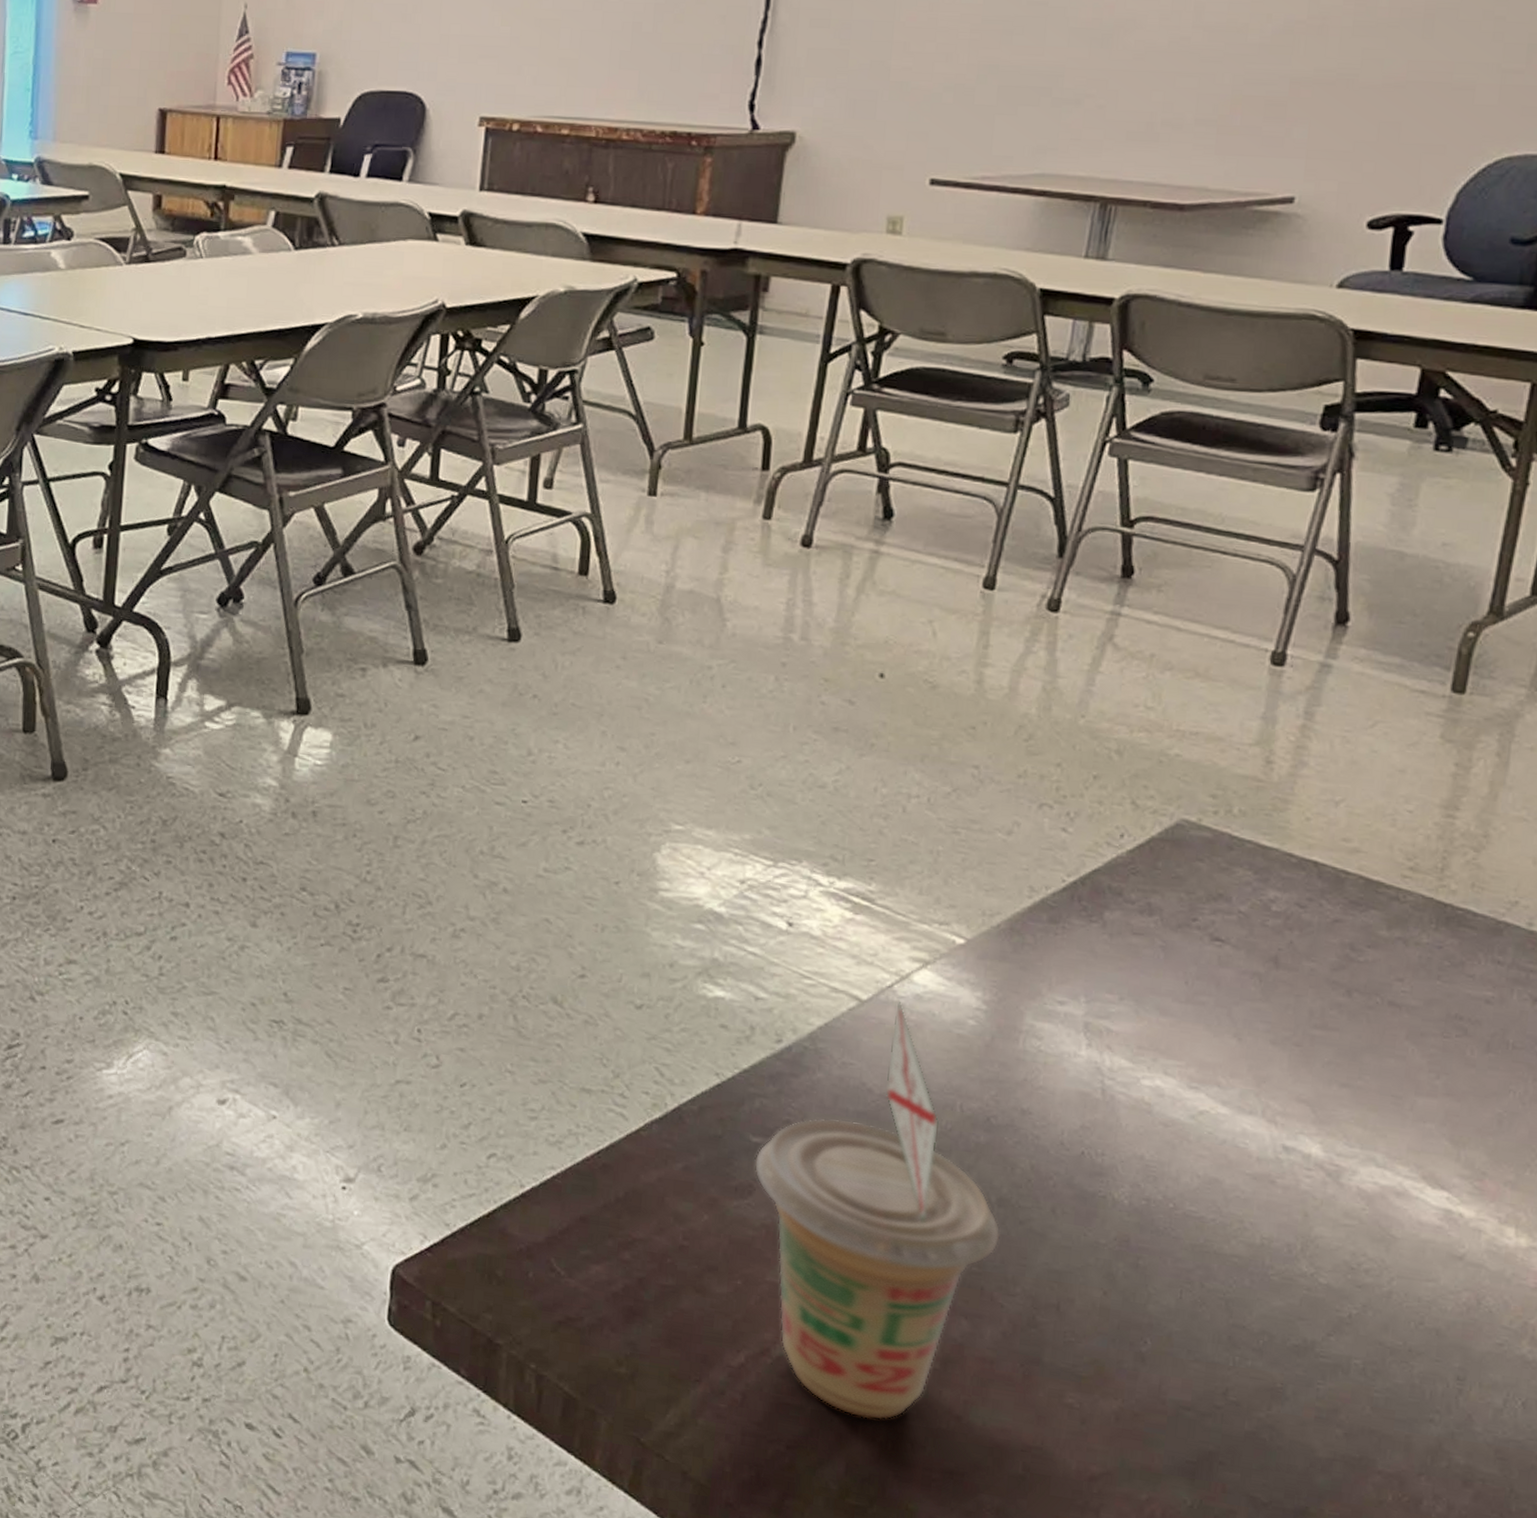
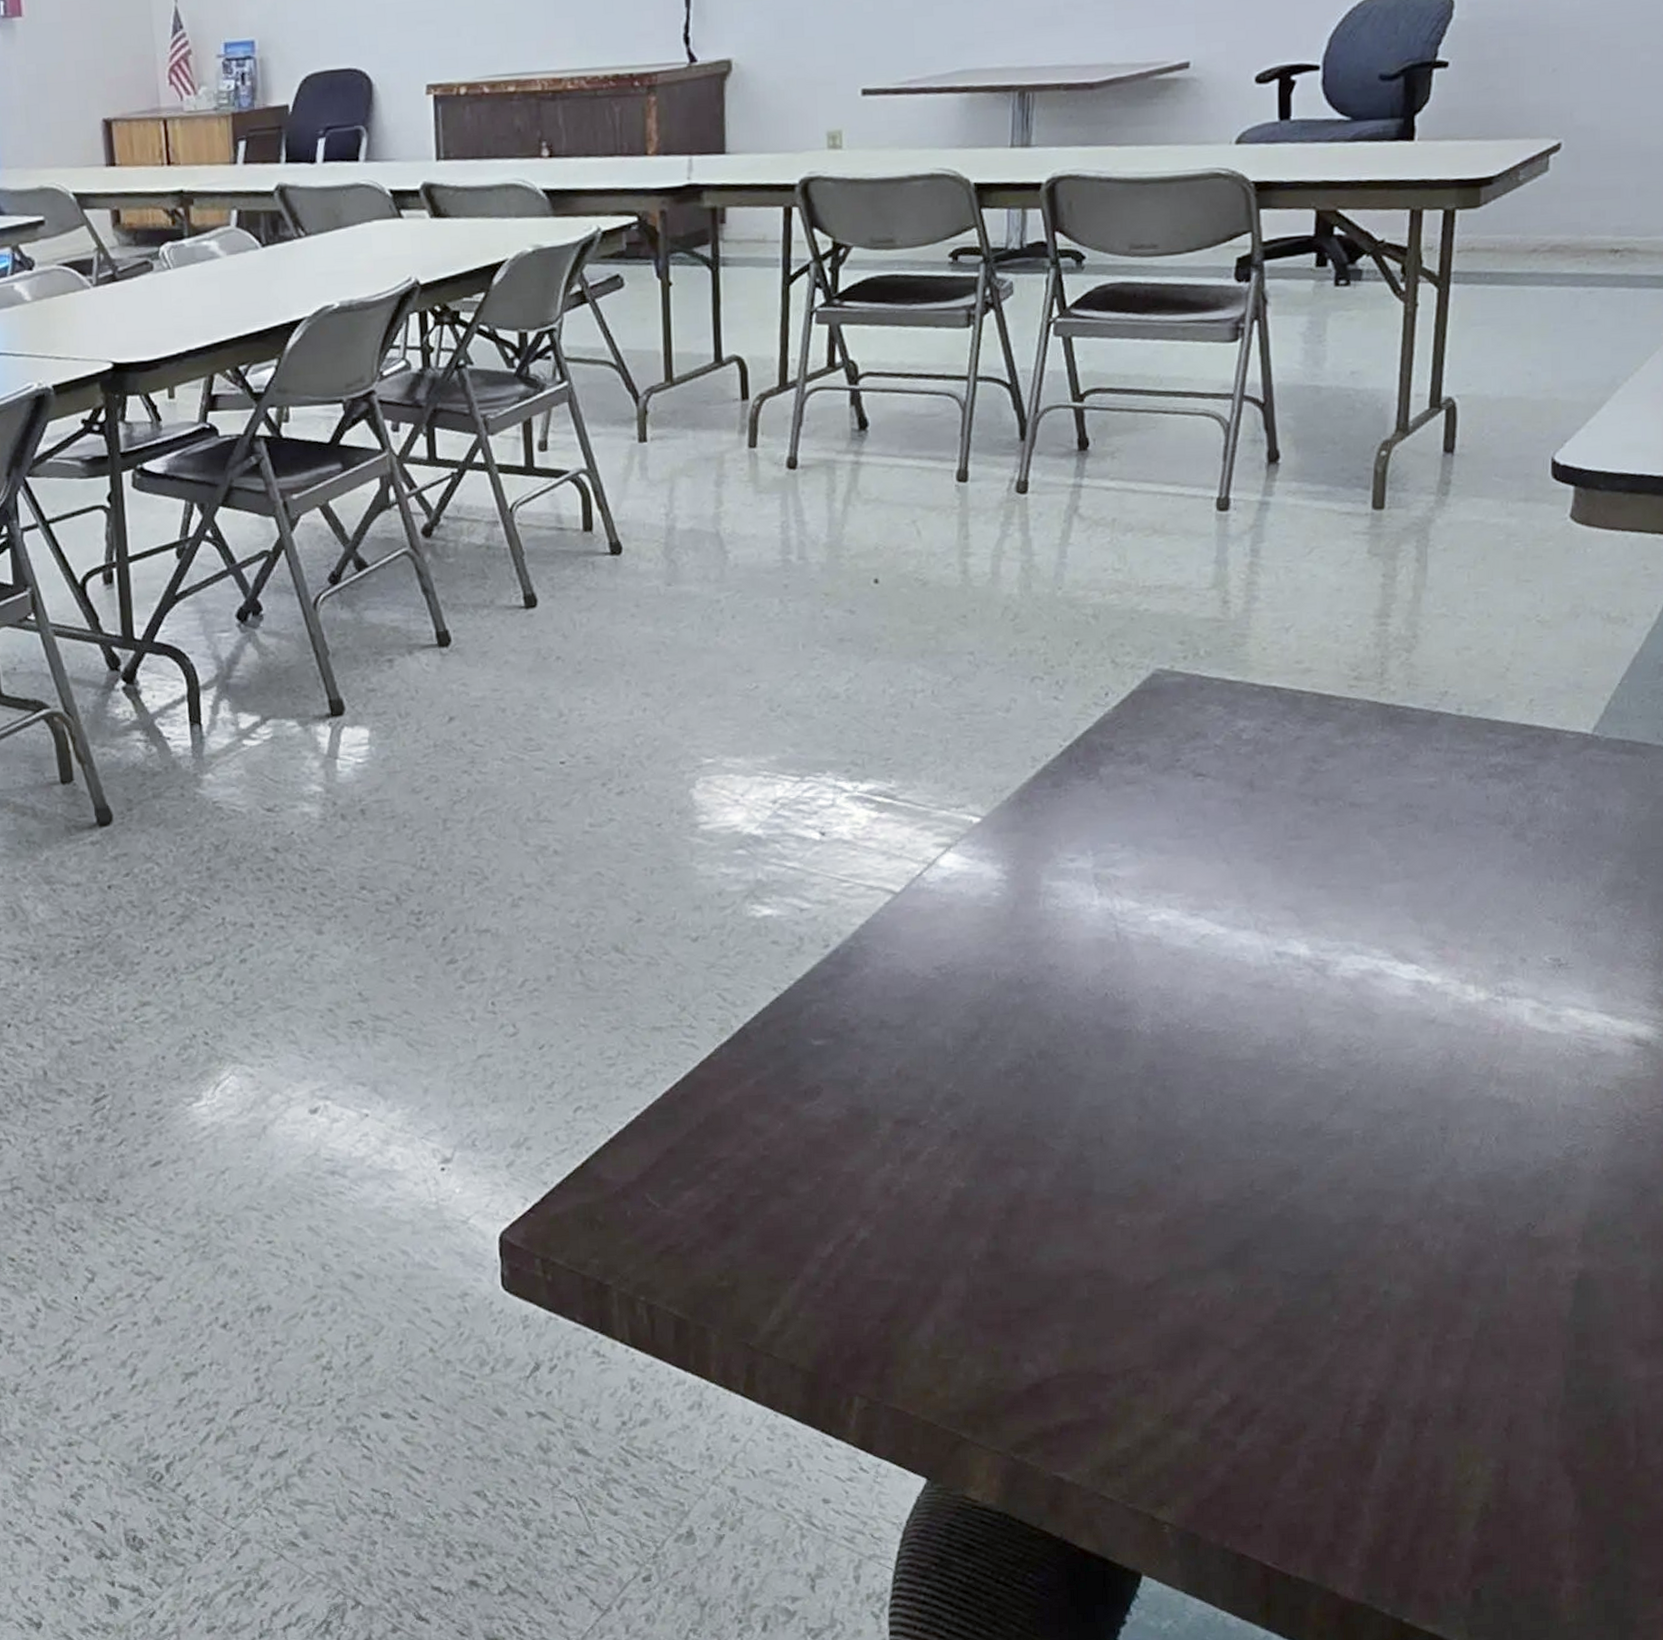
beverage cup: present [754,1001,1001,1420] -> none [818,887,1044,1279]

